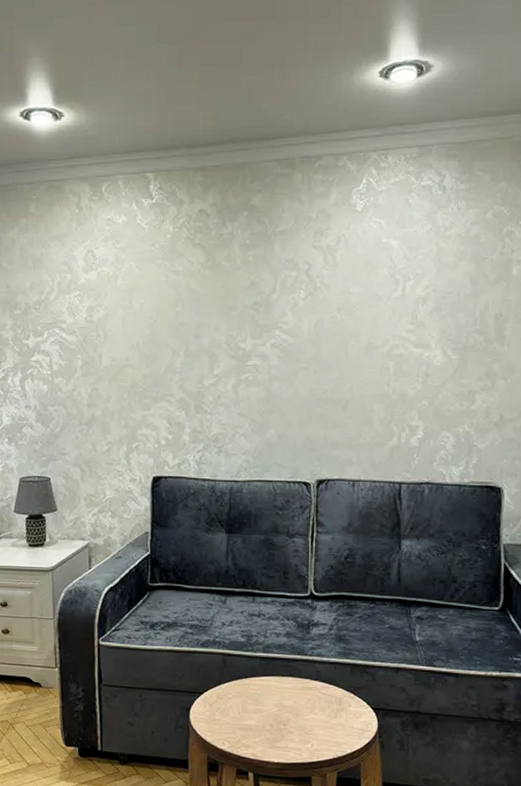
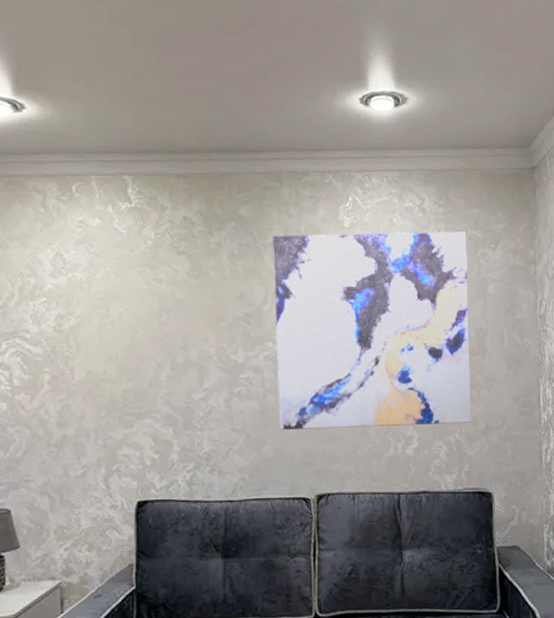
wall art: none [283,208,491,417] -> present [273,231,472,431]

